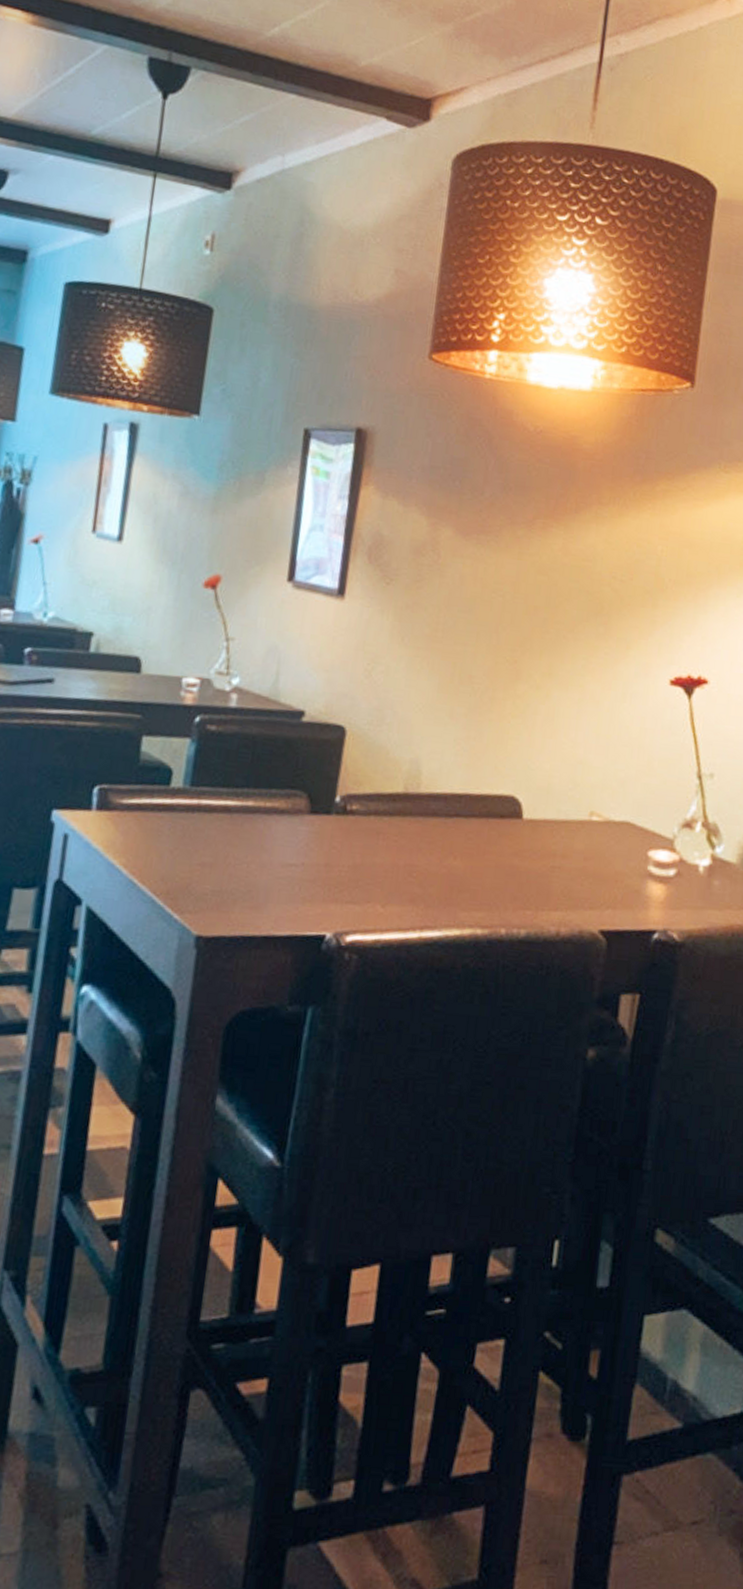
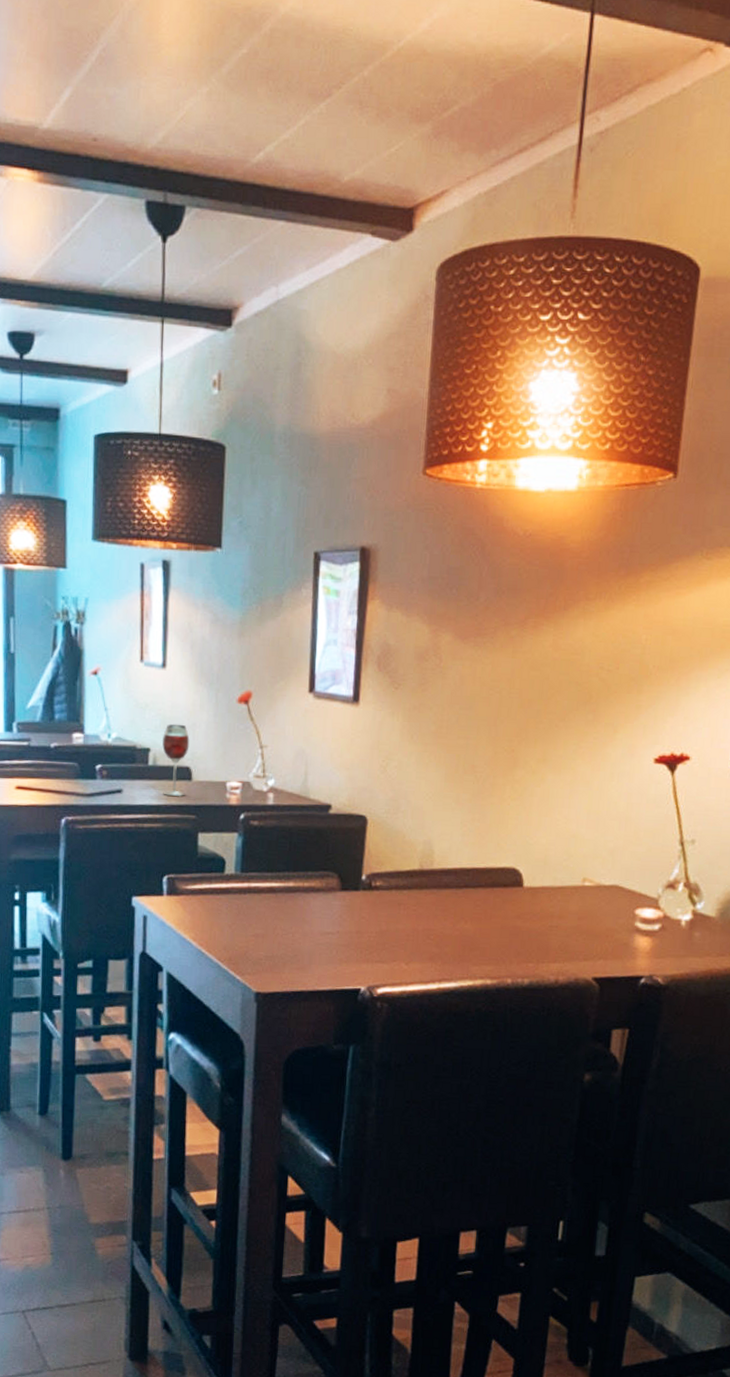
wineglass: none [103,605,143,692] -> present [161,723,190,797]

